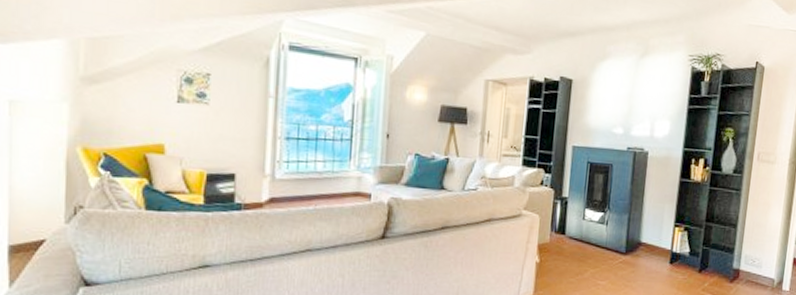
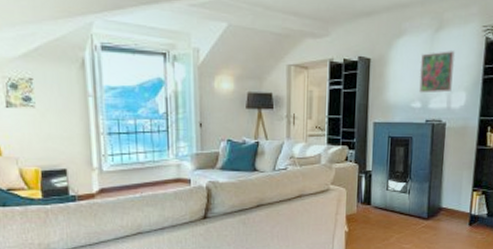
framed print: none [622,77,660,120] -> present [419,51,455,93]

